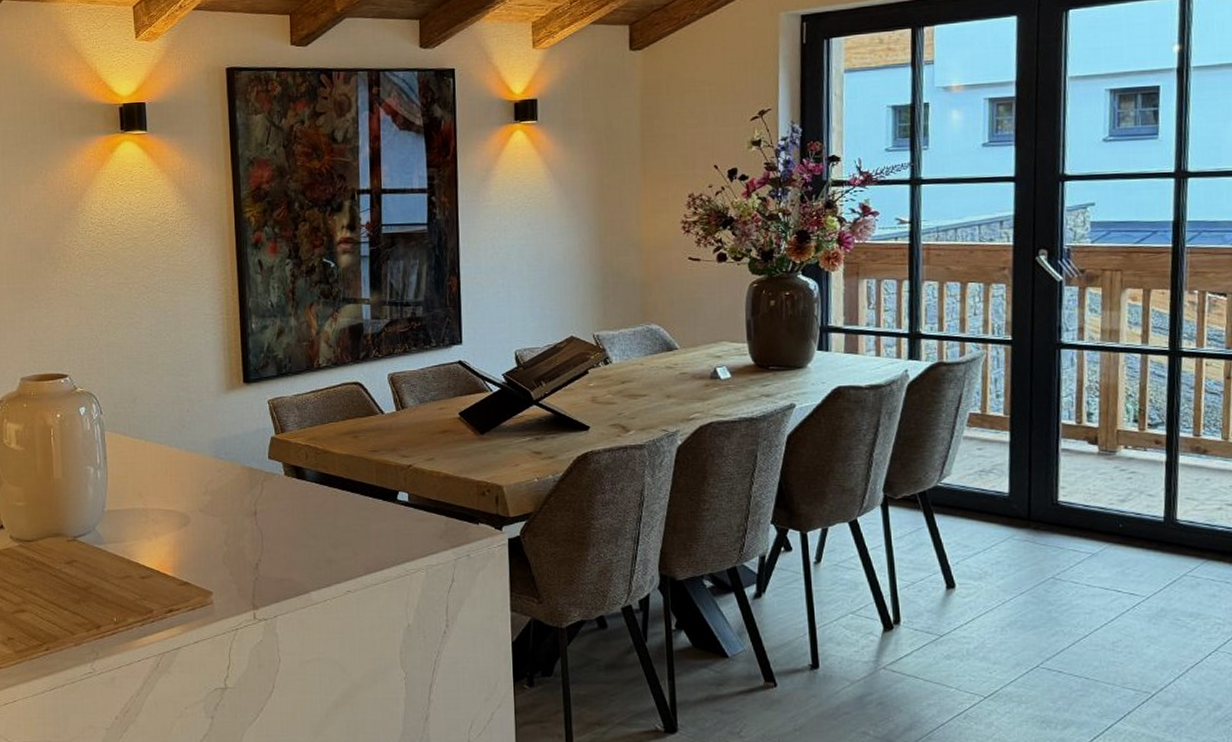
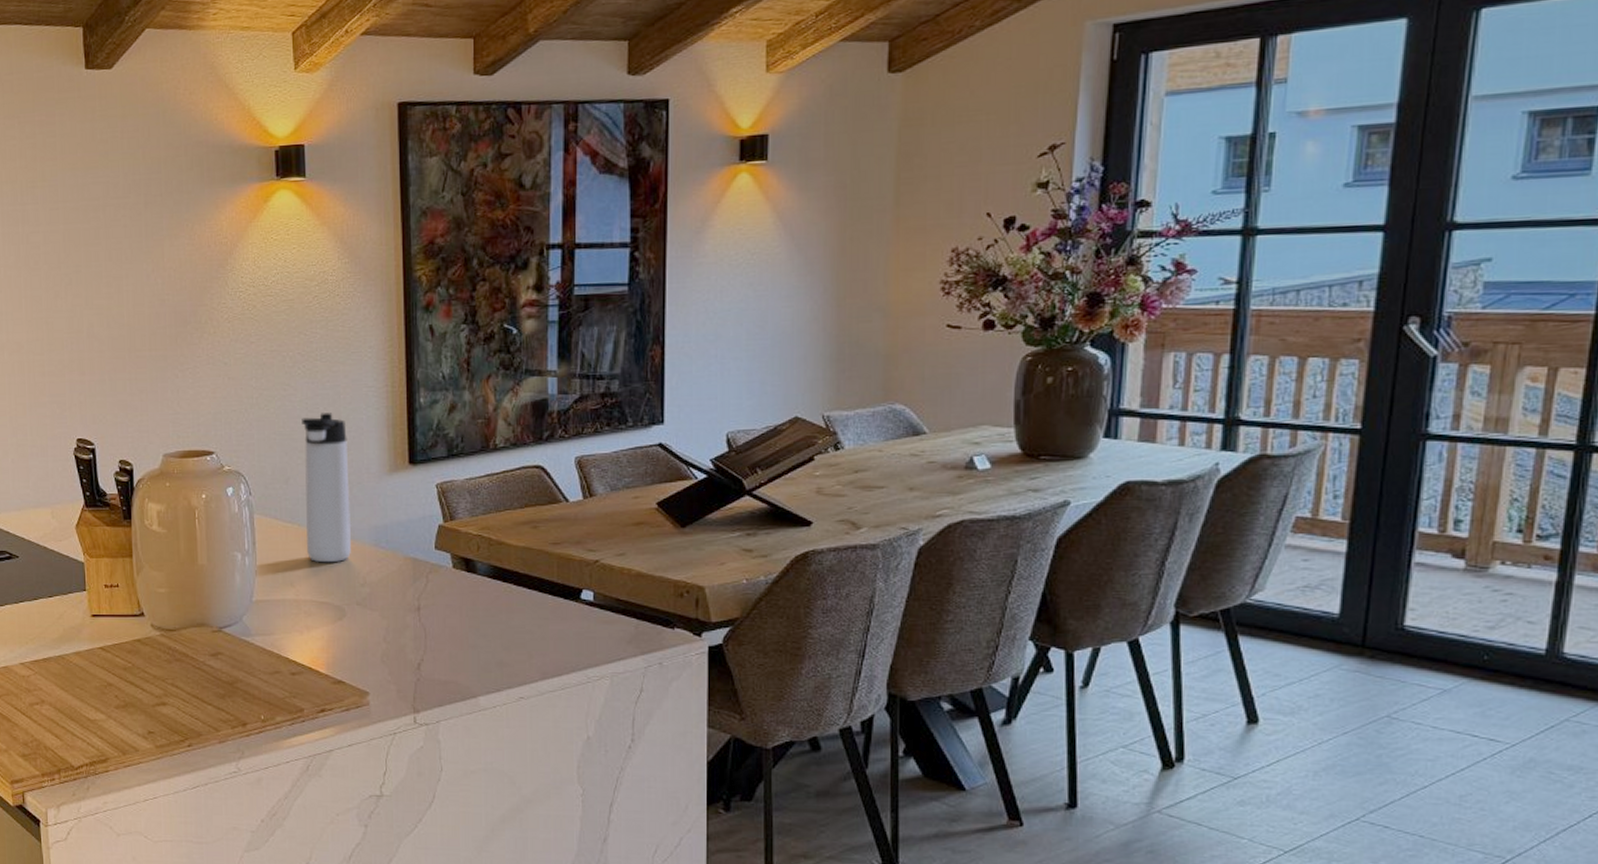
thermos bottle: none [147,338,194,474] -> present [301,413,352,563]

